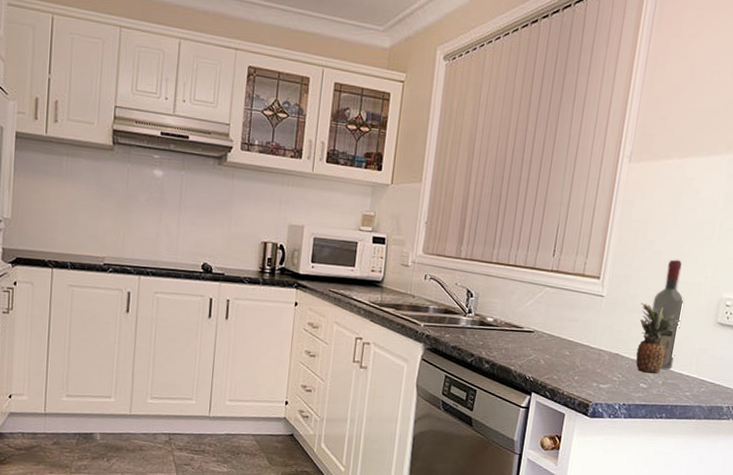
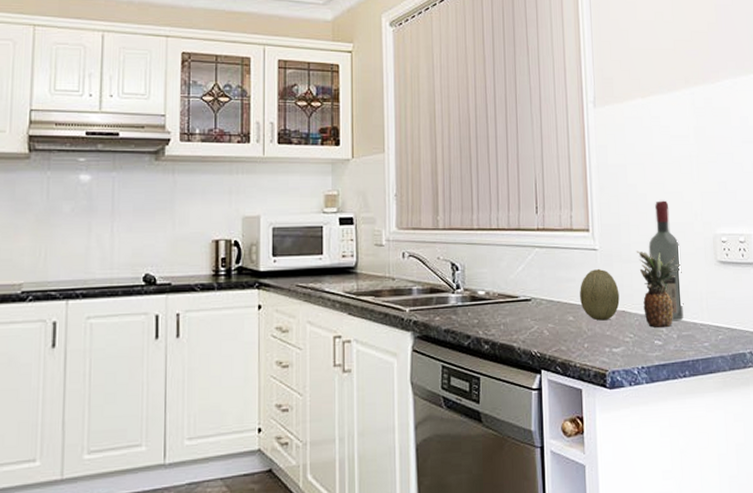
fruit: none [578,313,617,360] -> present [580,268,620,321]

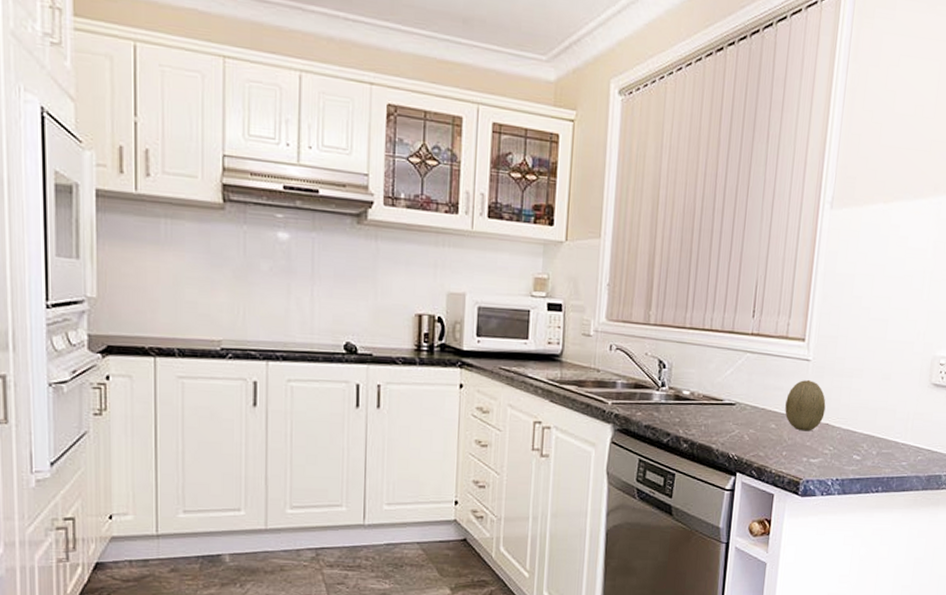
fruit: present [636,251,680,328] -> none [847,365,893,443]
wine bottle: present [648,202,684,321] -> none [860,317,895,439]

